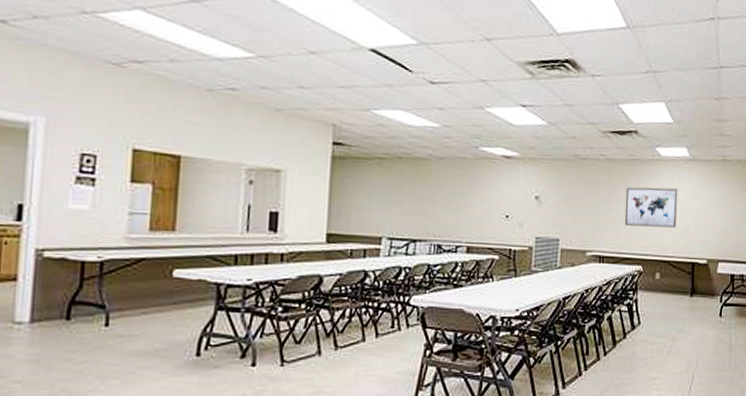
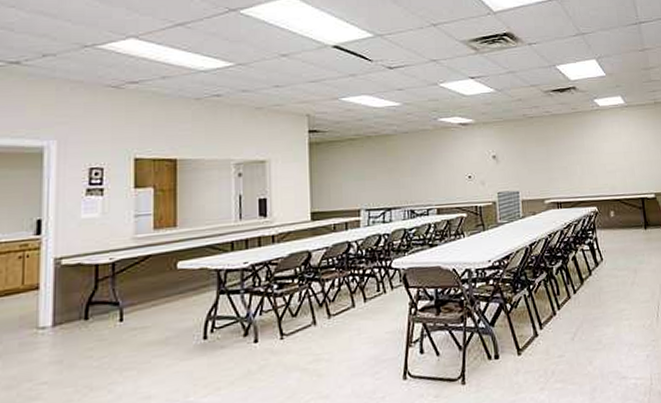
wall art: present [624,187,678,228] -> none [572,133,623,172]

